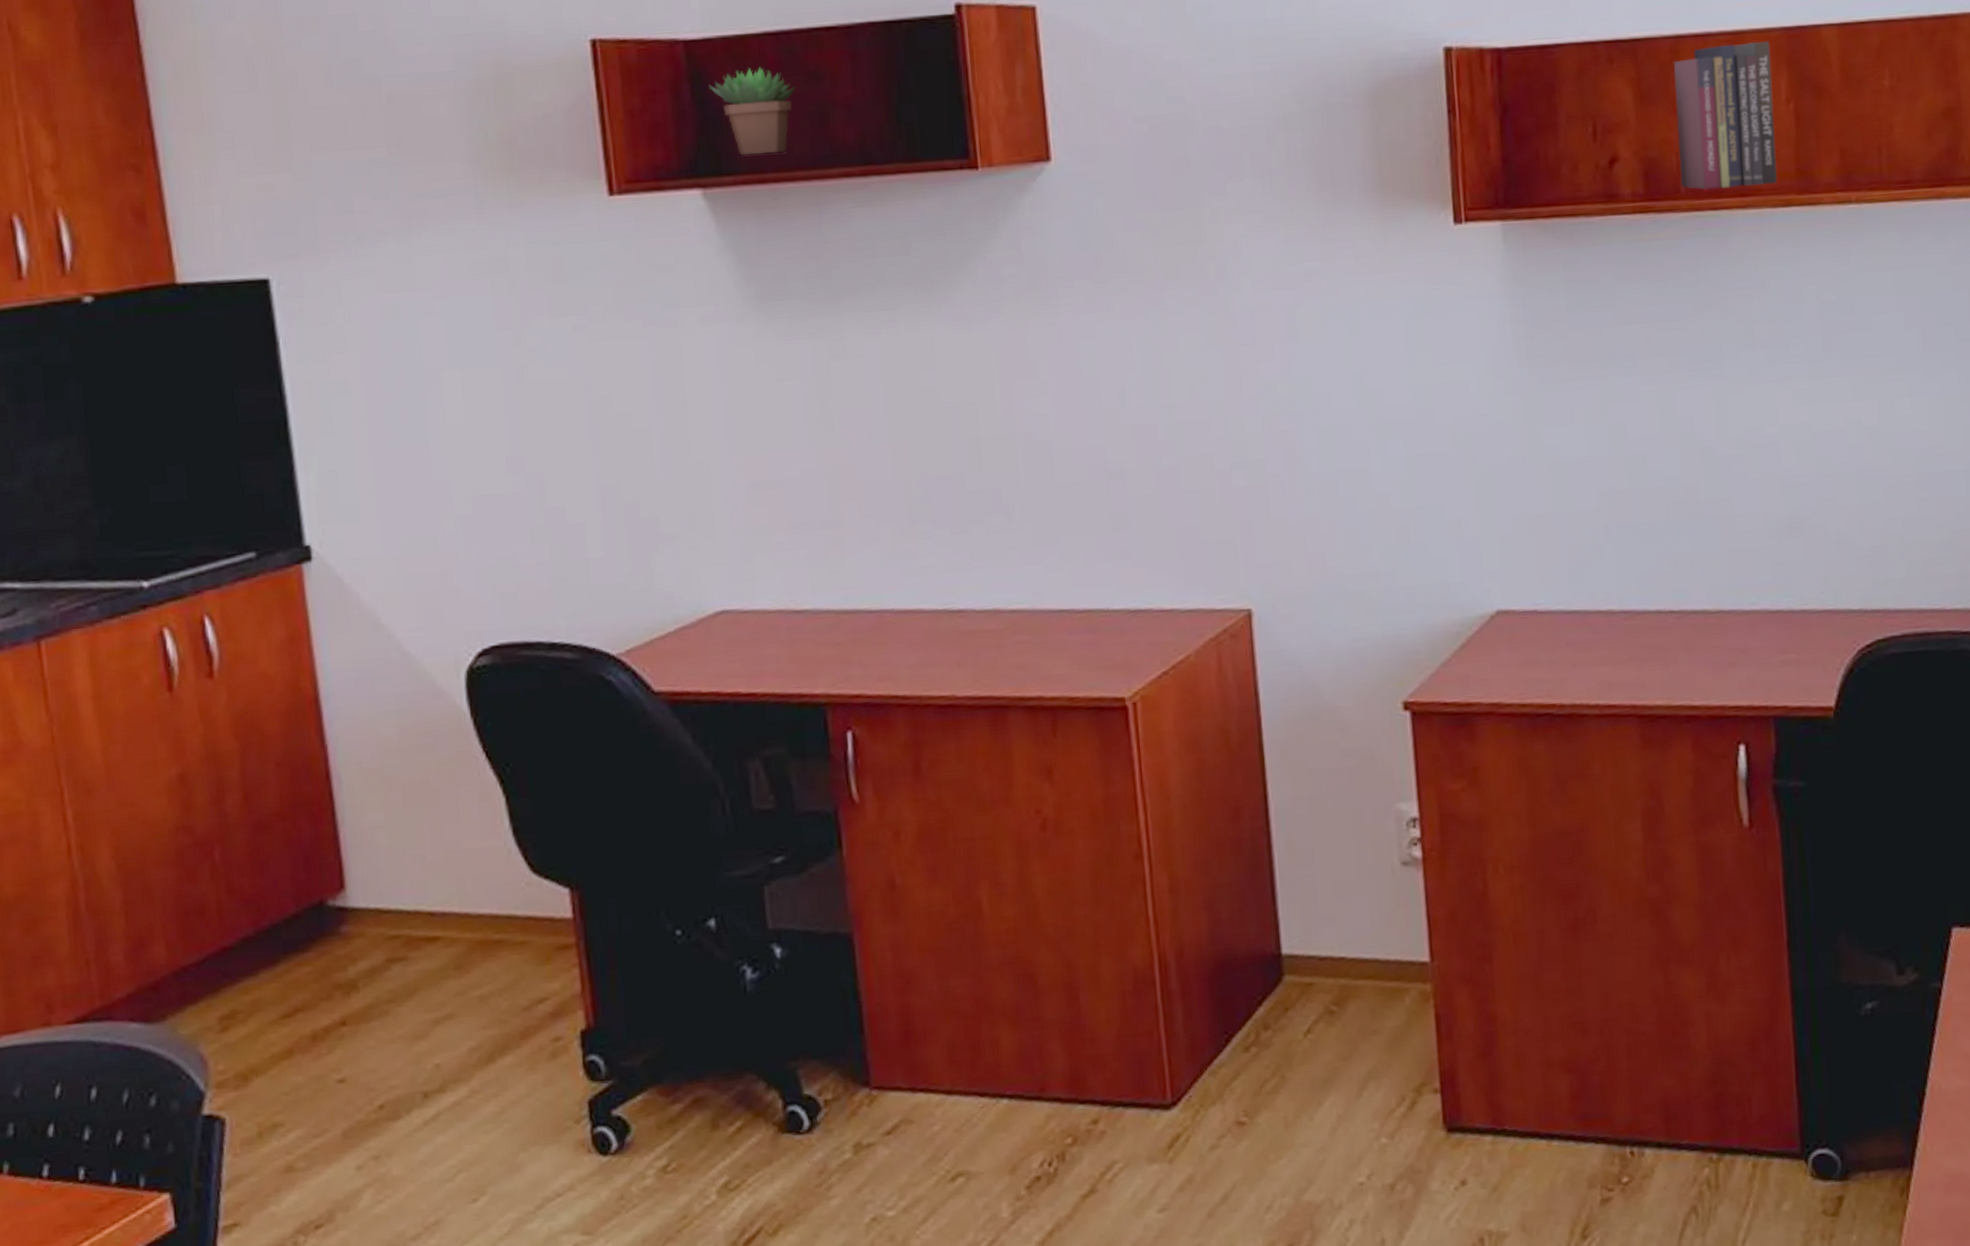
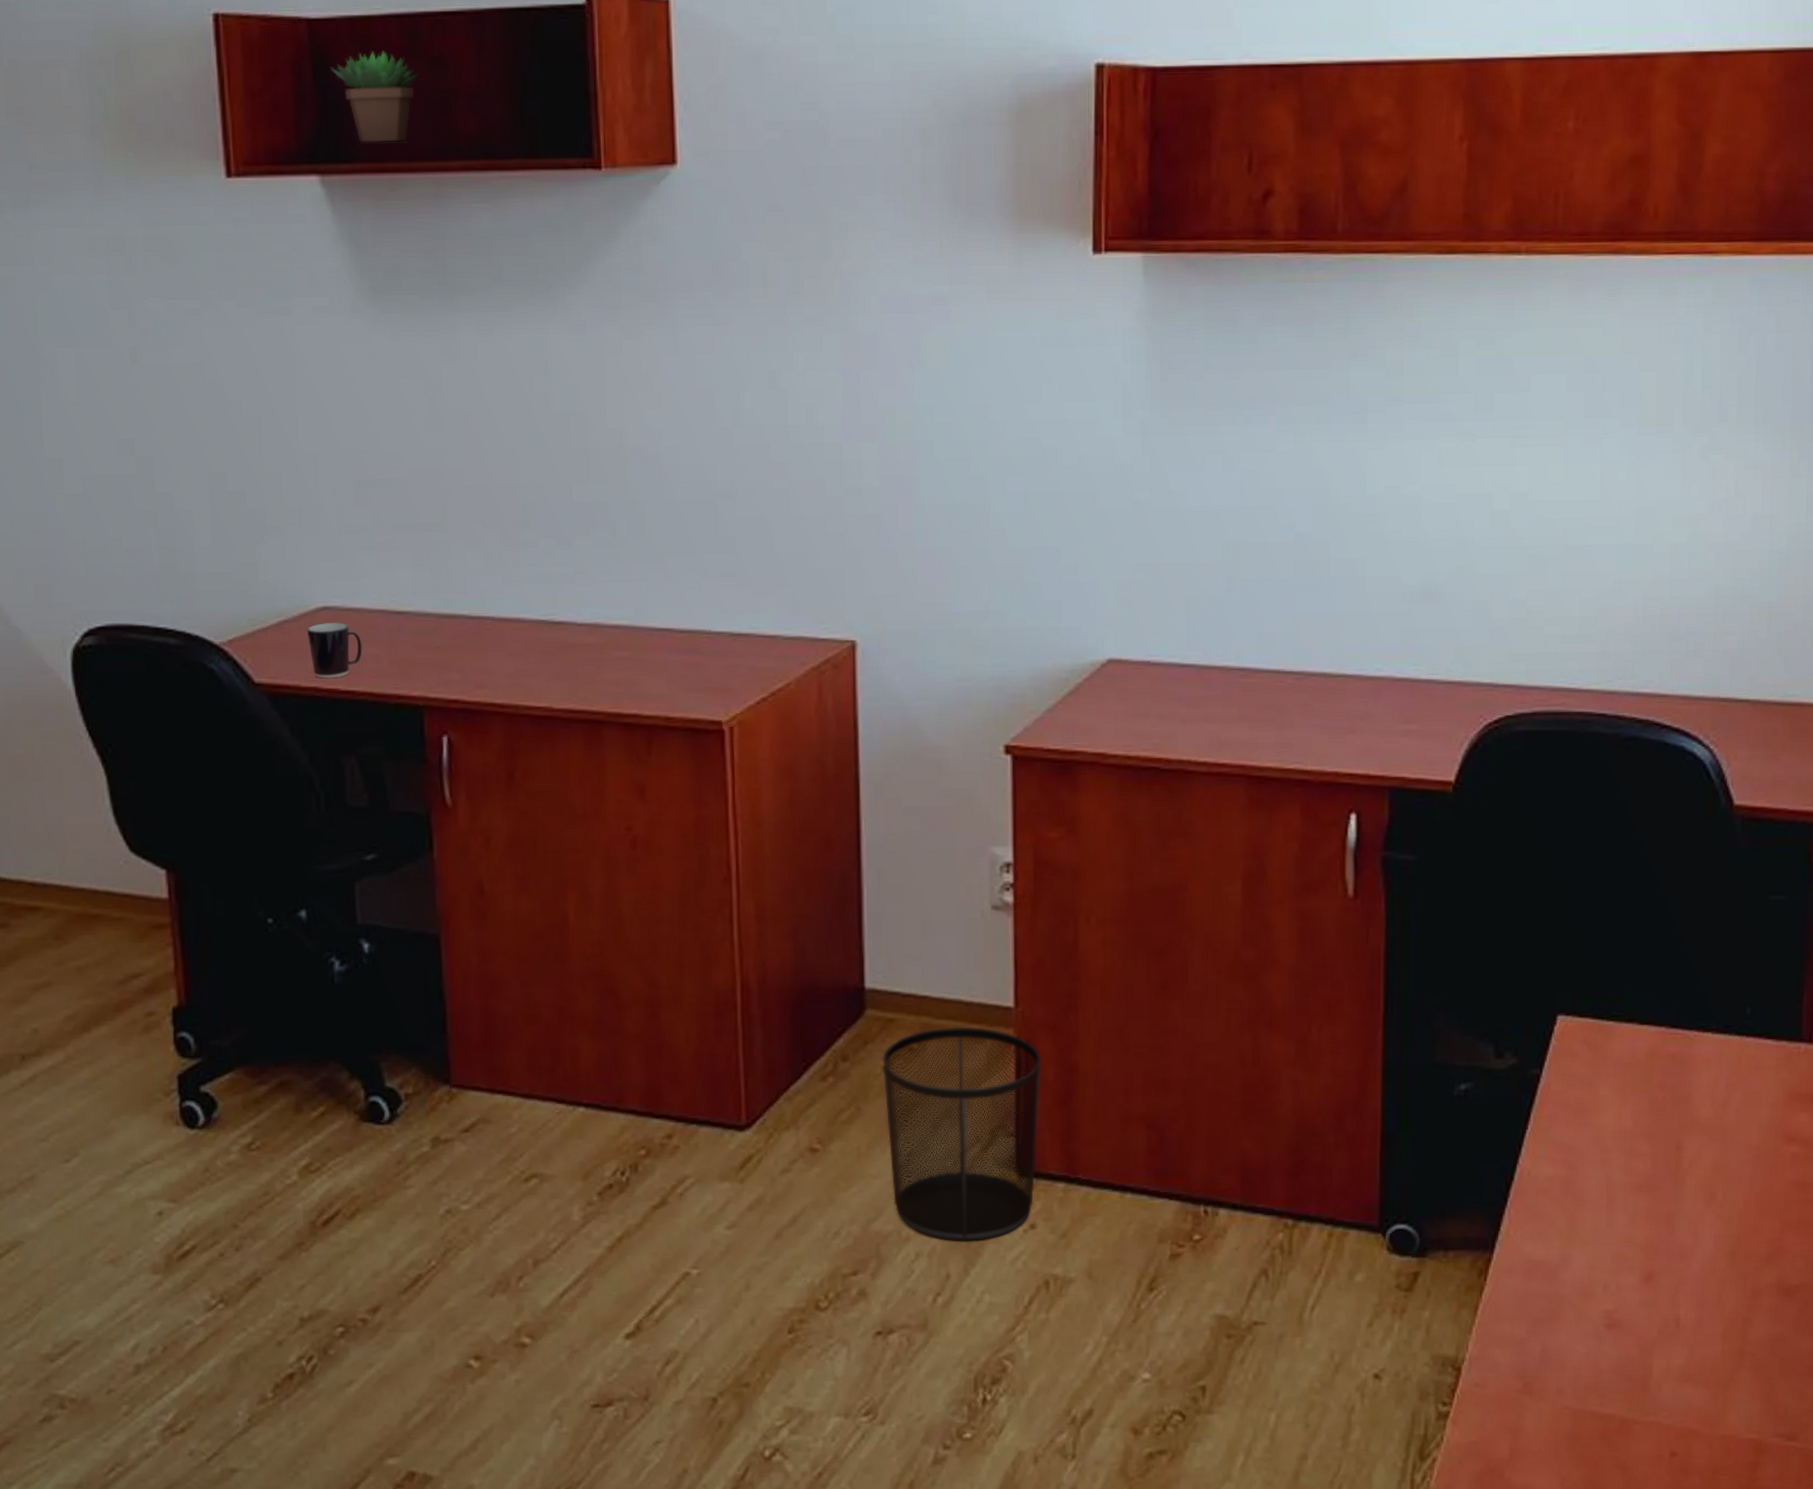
mug: none [705,625,762,683] -> present [306,622,362,679]
waste bin: none [1303,984,1463,1205] -> present [882,1026,1042,1242]
books: present [1674,42,1777,190] -> none [1338,74,1447,231]

